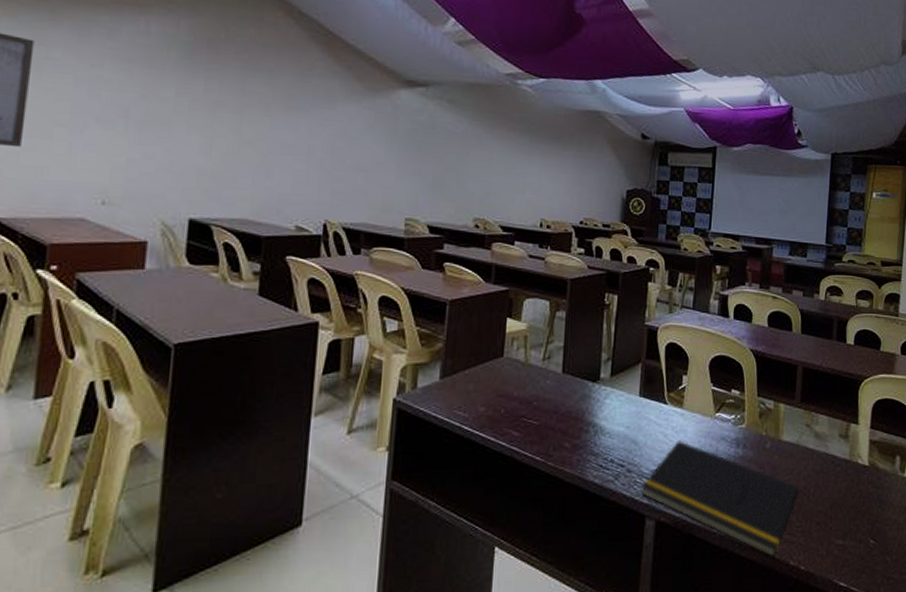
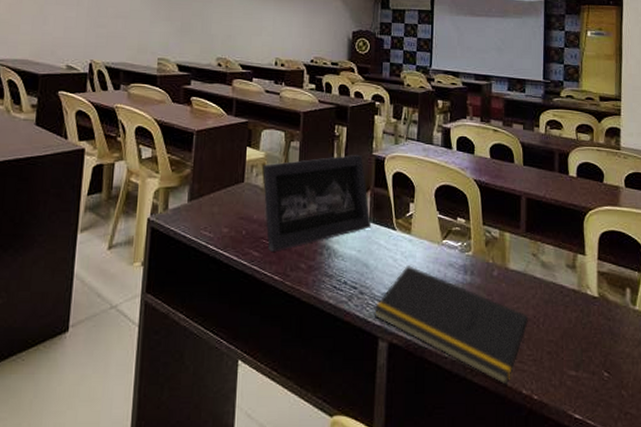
picture frame: none [524,325,642,431] -> present [262,155,372,252]

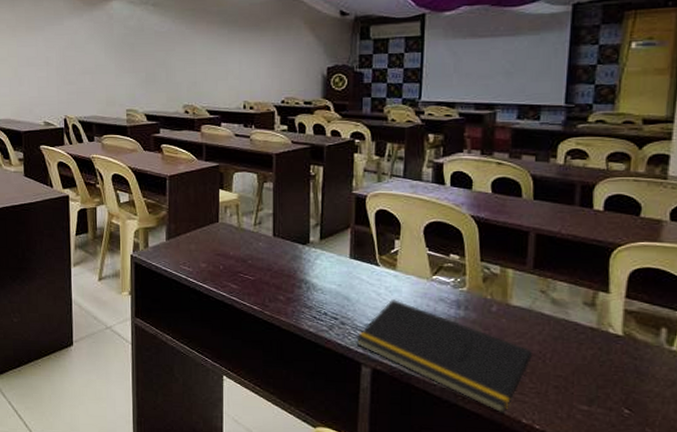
picture frame: present [262,155,372,252] -> none [236,194,353,285]

